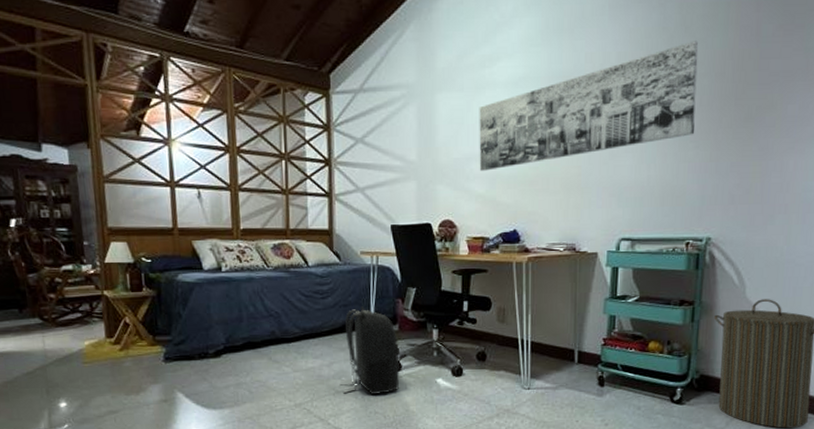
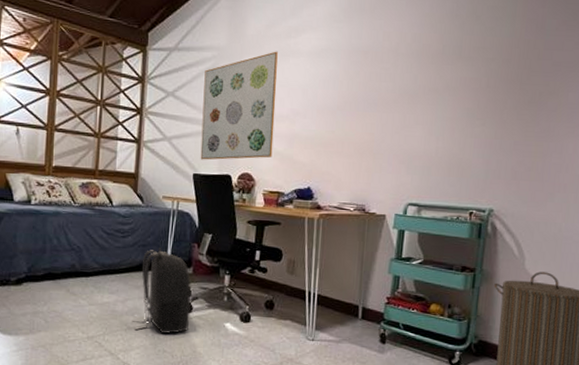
wall art: none [394,84,474,210] -> present [200,51,278,160]
wall art: present [479,41,699,171] -> none [279,28,488,131]

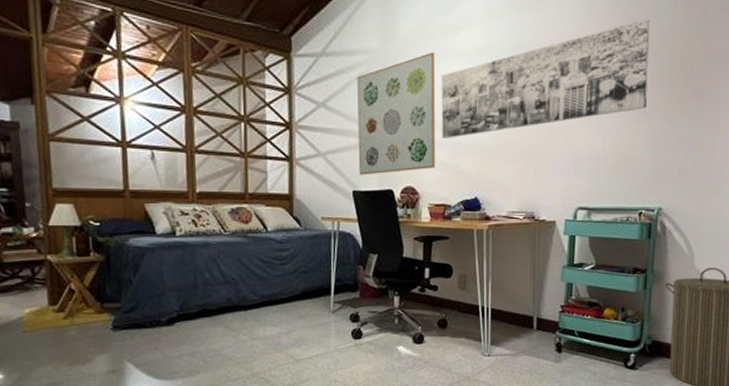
backpack: present [132,248,192,334] -> none [299,273,361,363]
wall art: none [279,28,488,131] -> present [441,19,651,138]

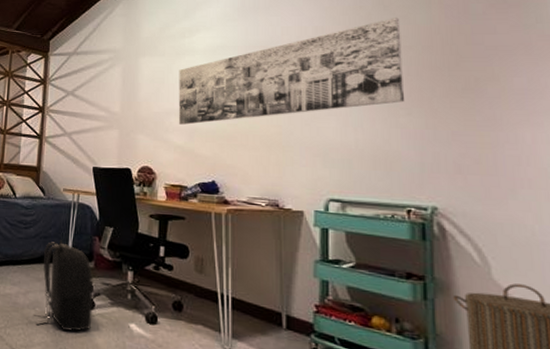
backpack: none [299,273,361,363] -> present [33,240,94,332]
wall art: present [357,52,436,175] -> none [99,50,173,154]

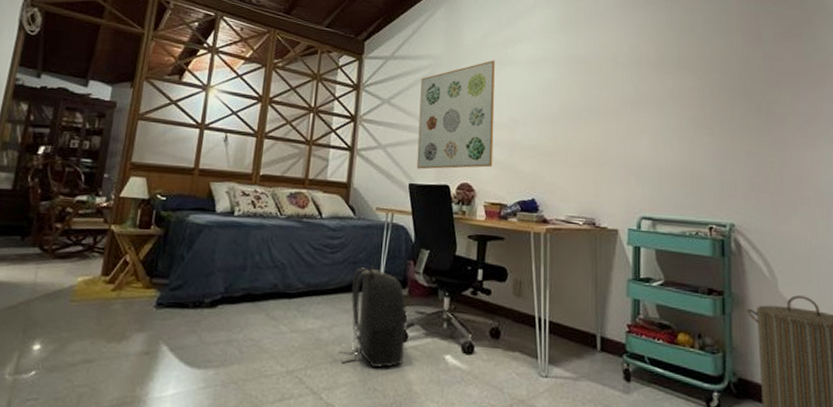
wall art: none [99,50,173,154] -> present [416,60,495,170]
wall art: present [178,18,405,125] -> none [499,39,709,139]

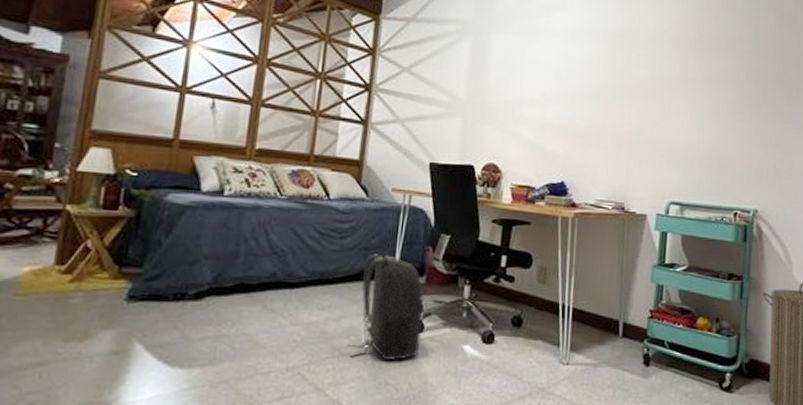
wall art: present [416,60,495,170] -> none [438,29,529,148]

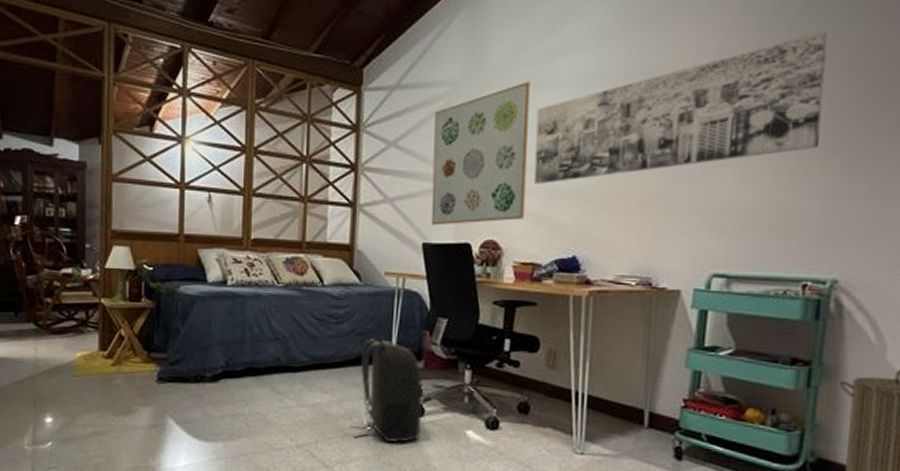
wall art: none [438,29,529,148] -> present [431,81,530,226]
wall art: none [529,19,744,117] -> present [533,31,828,184]

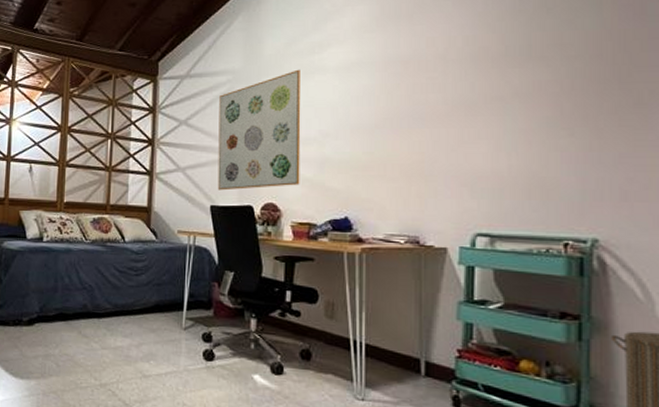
backpack: present [349,336,423,443] -> none [147,287,213,385]
wall art: present [533,31,828,184] -> none [306,22,567,155]

